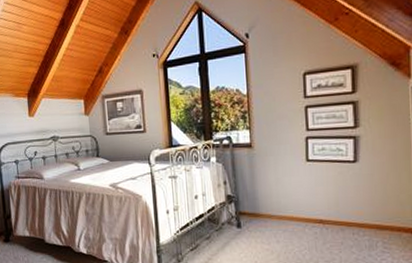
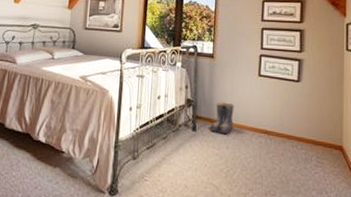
boots: none [256,194,283,227] -> present [210,102,234,134]

